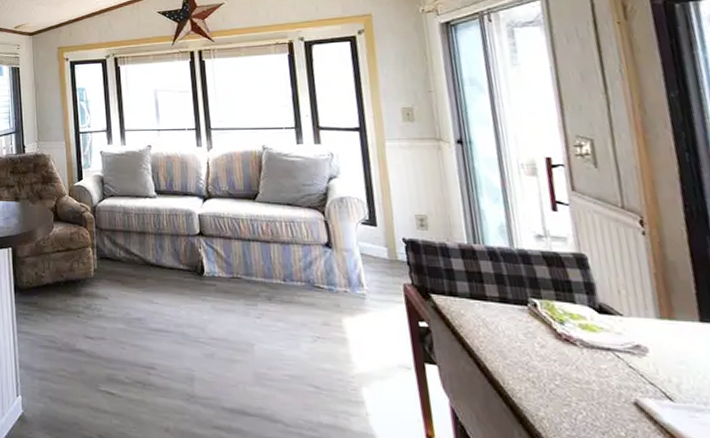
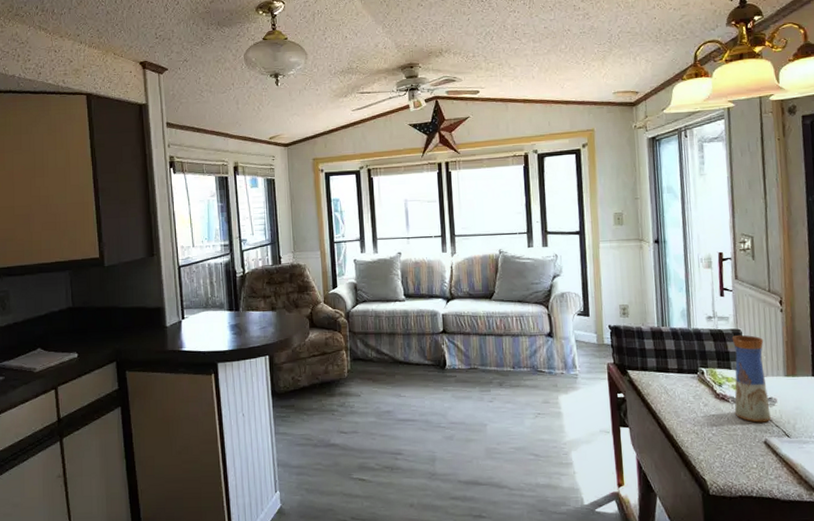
vase: none [573,261,642,377] -> present [731,335,771,423]

